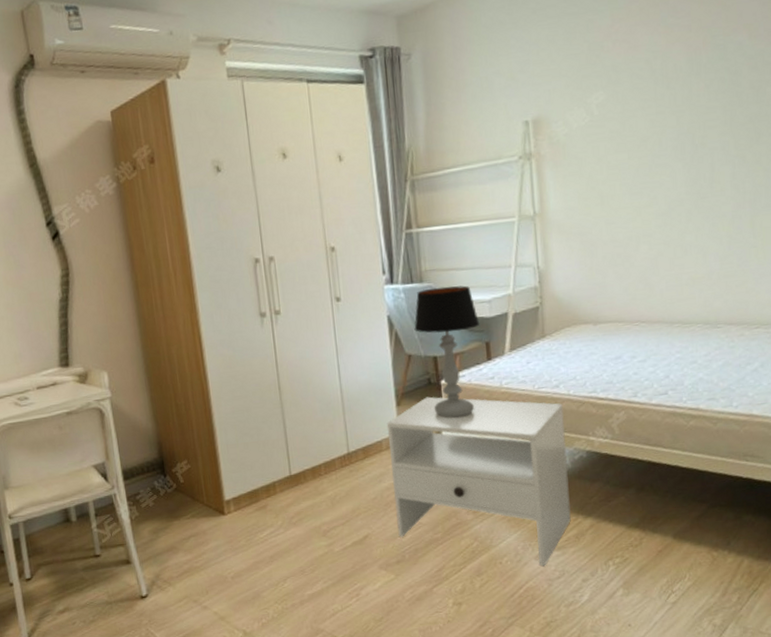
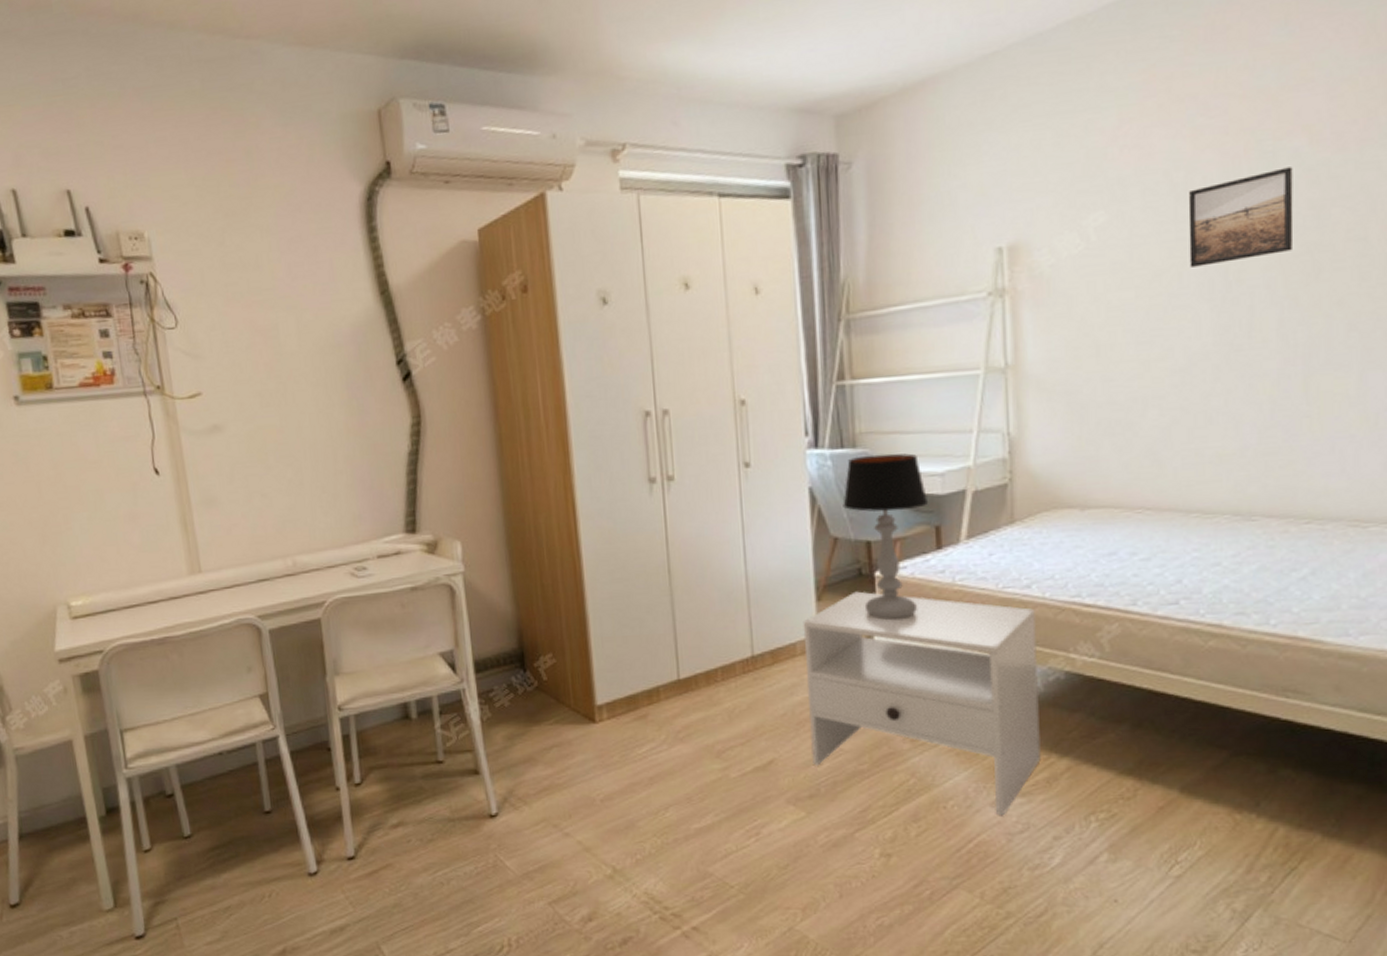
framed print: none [664,56,740,134] -> present [1188,167,1294,267]

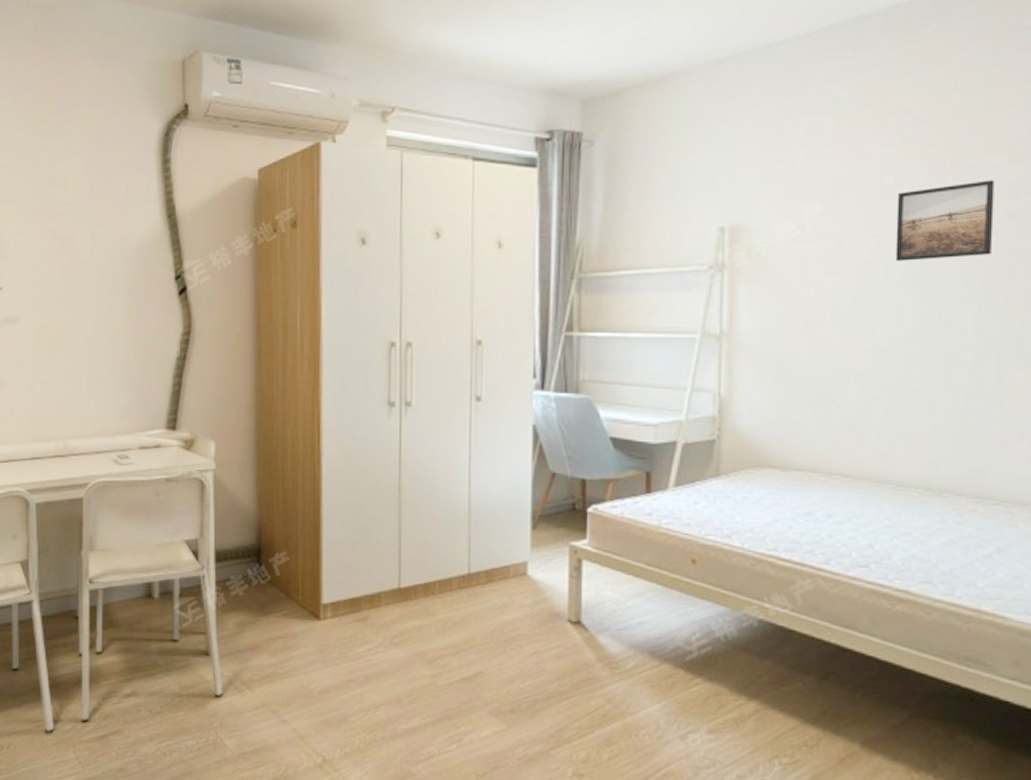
nightstand: present [803,591,1041,816] -> none [516,524,734,750]
table lamp: present [843,453,929,619] -> none [563,401,642,554]

